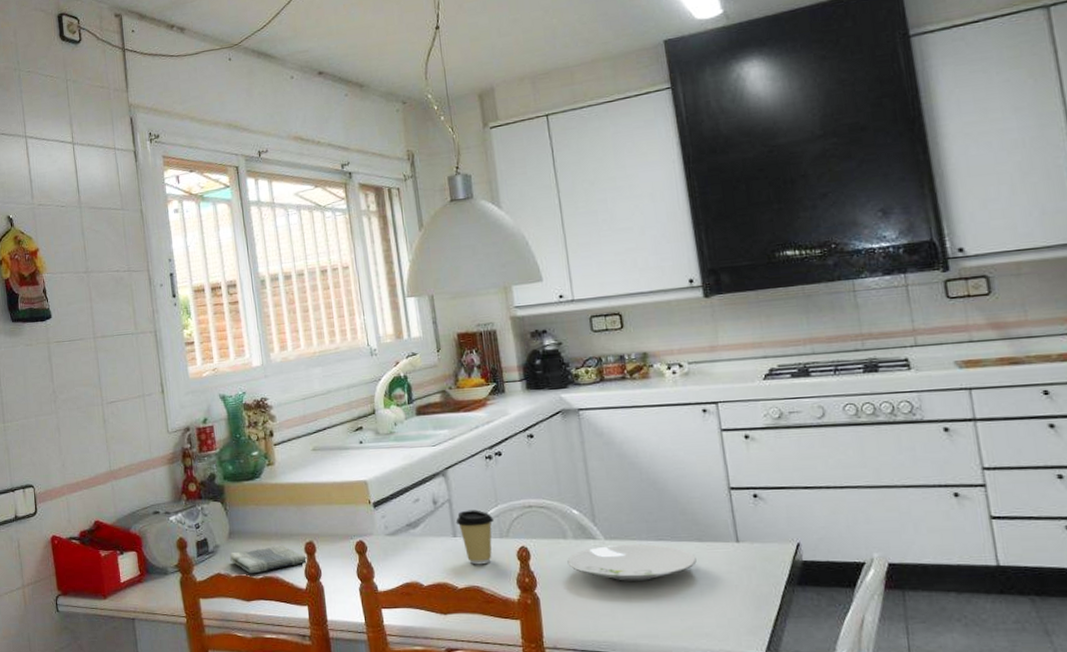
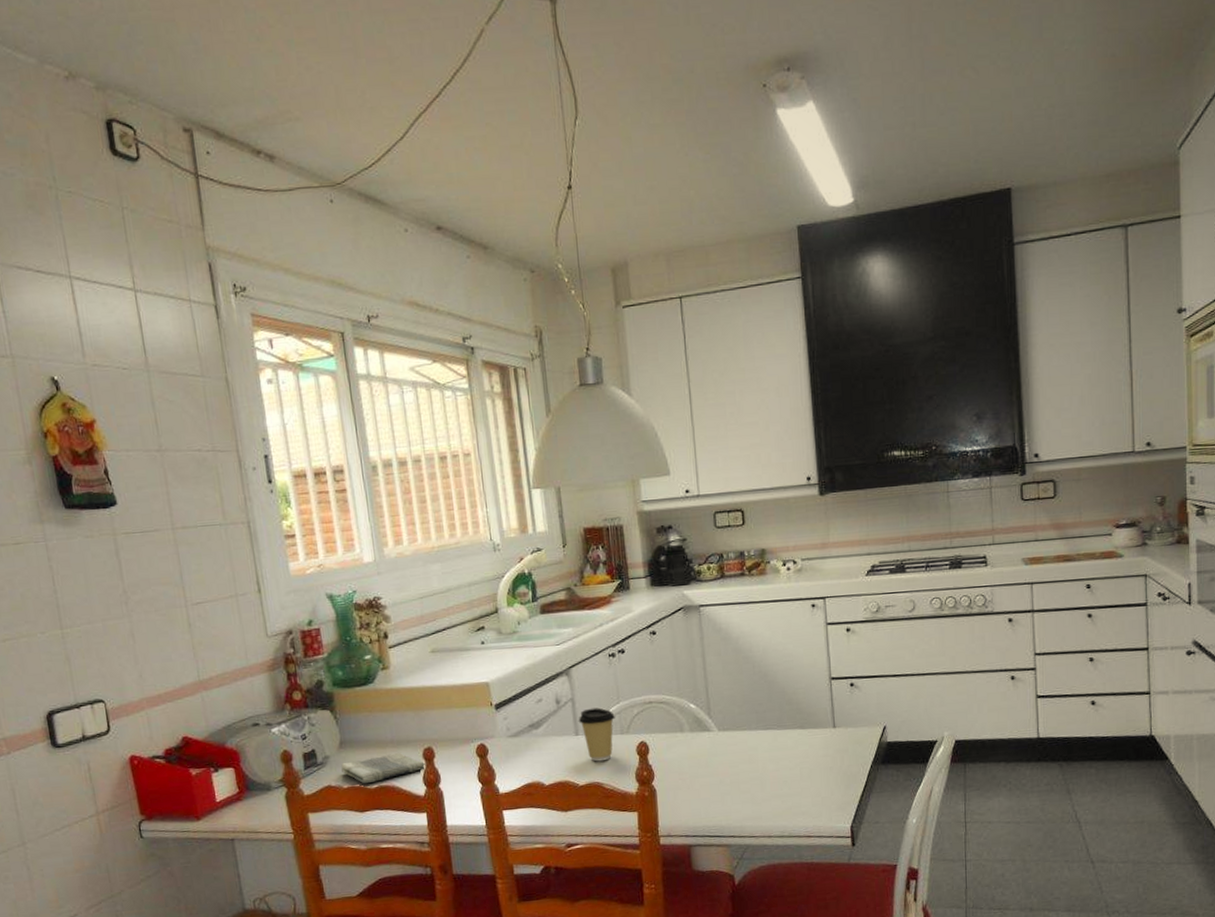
plate: present [567,544,697,582] -> none [683,733,798,770]

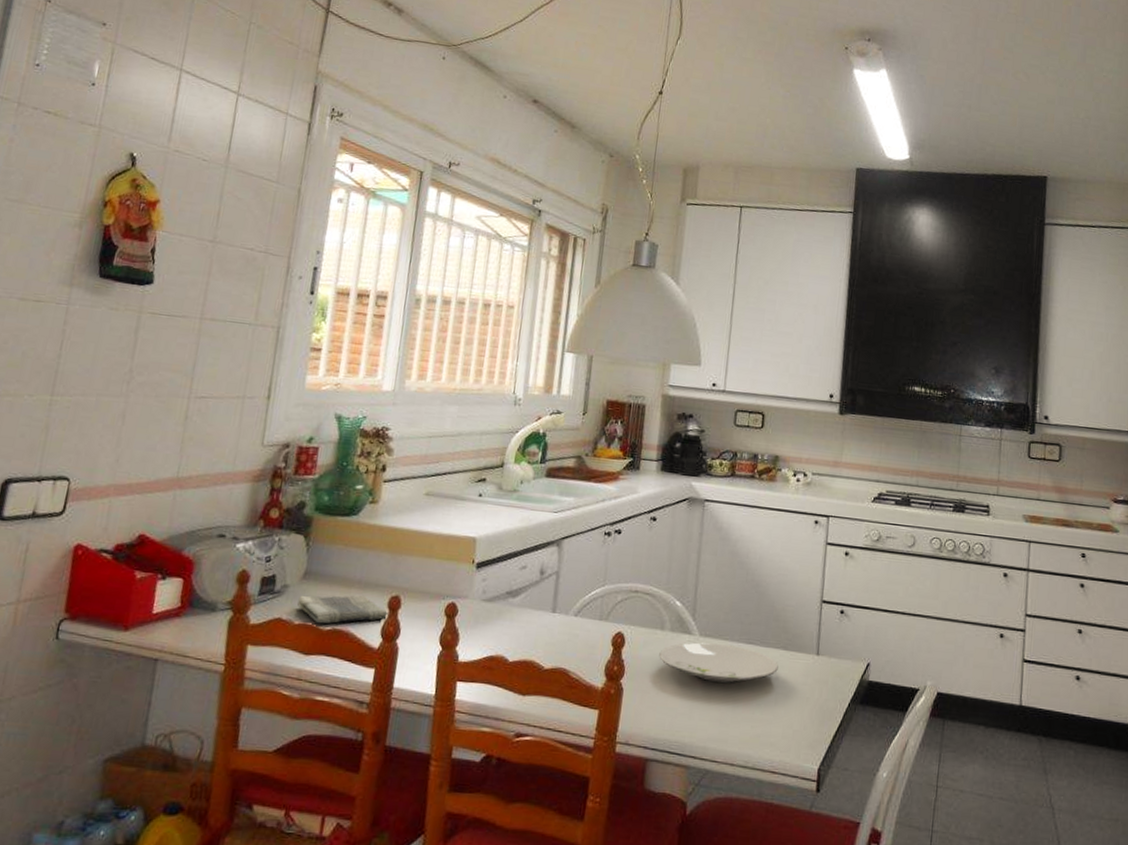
coffee cup: present [578,707,615,762] -> none [558,585,598,646]
plate: none [683,733,798,770] -> present [659,642,778,684]

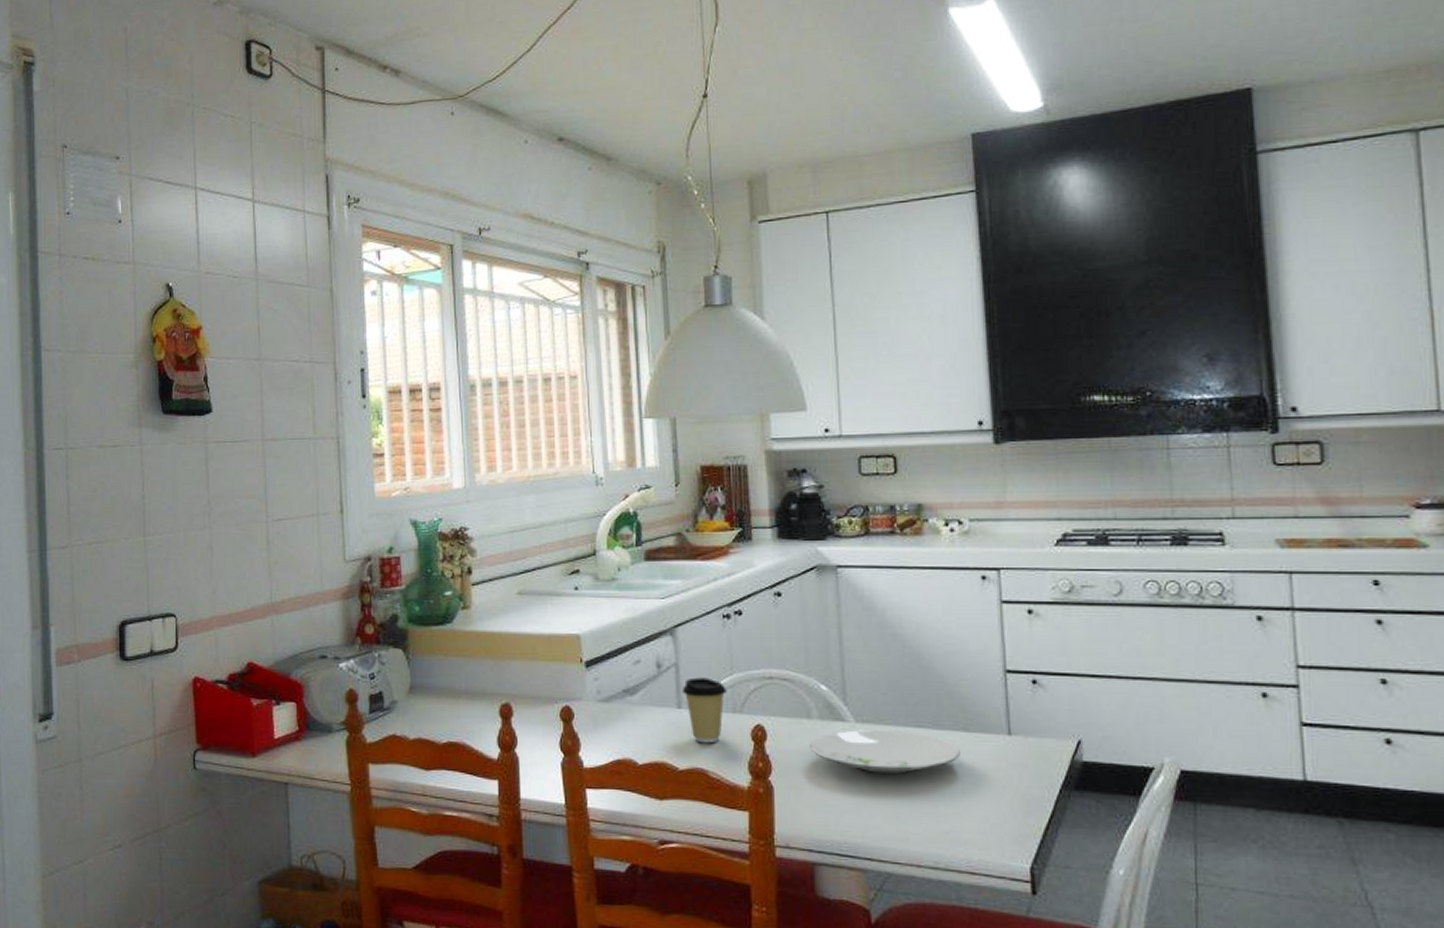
dish towel: present [297,595,389,624] -> none [409,705,502,738]
coffee cup: none [558,585,598,646] -> present [681,677,727,743]

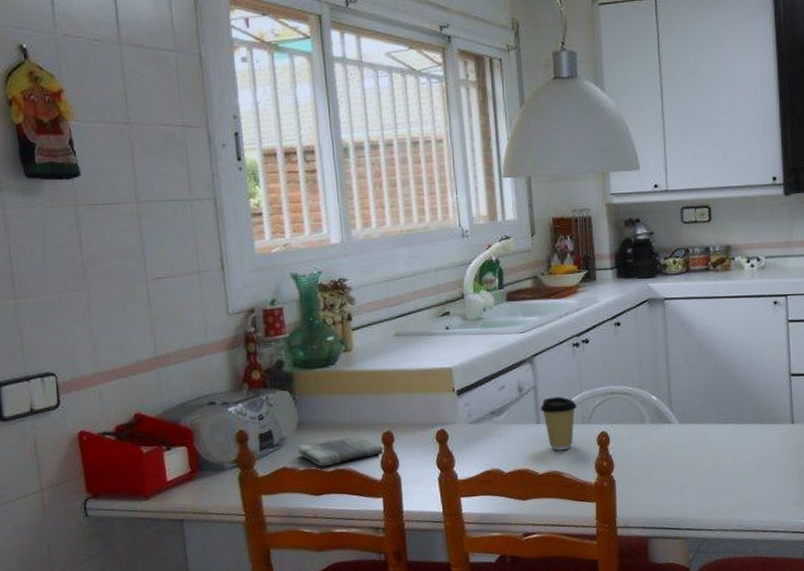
dish towel: none [409,705,502,738] -> present [298,435,385,467]
plate: present [810,730,960,775] -> none [643,427,757,463]

